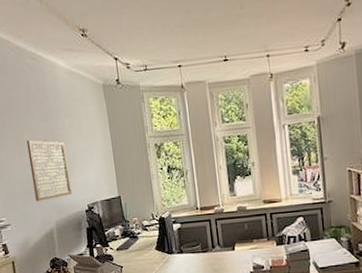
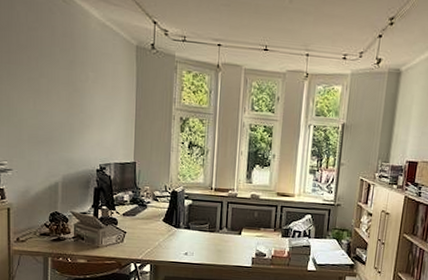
wall art: present [26,139,73,202] -> none [43,85,86,152]

